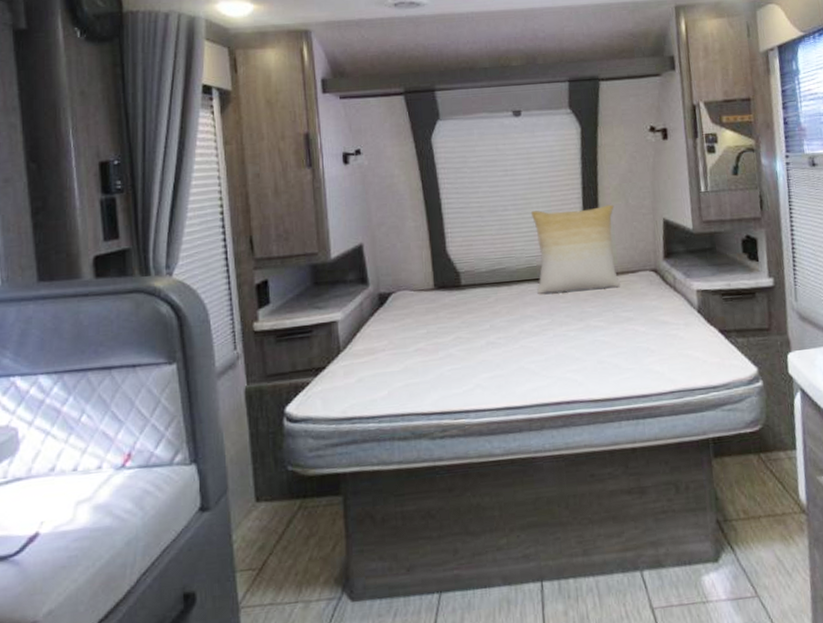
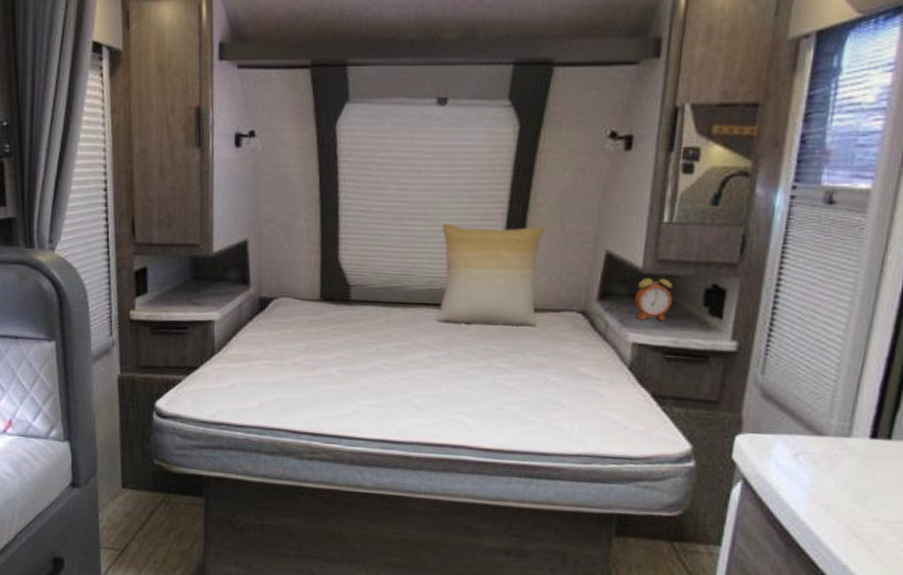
alarm clock: none [691,233,721,271] -> present [635,276,673,321]

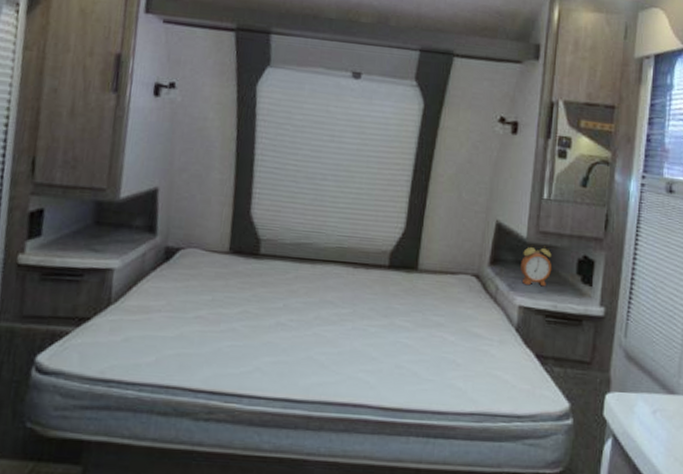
pillow: present [436,224,546,326] -> none [343,186,445,287]

